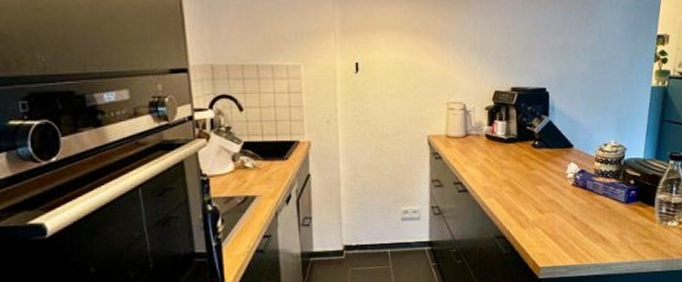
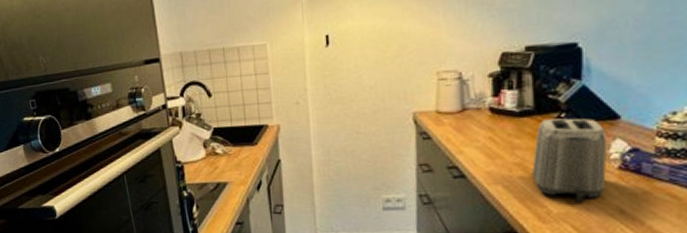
toaster: none [516,145,566,212] -> present [532,118,608,203]

